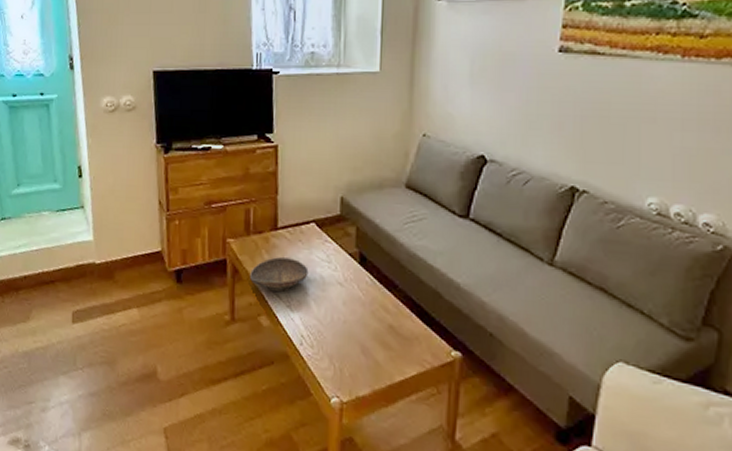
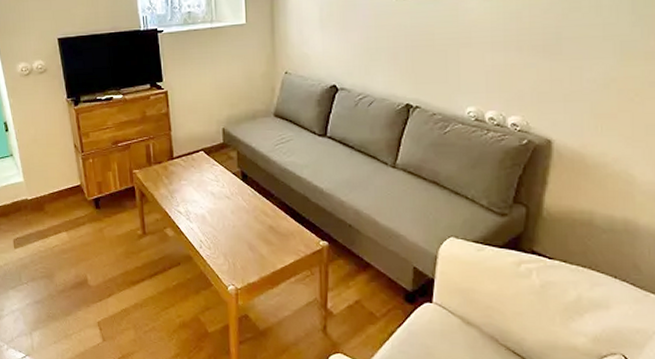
decorative bowl: present [250,257,309,292] -> none [155,181,202,209]

